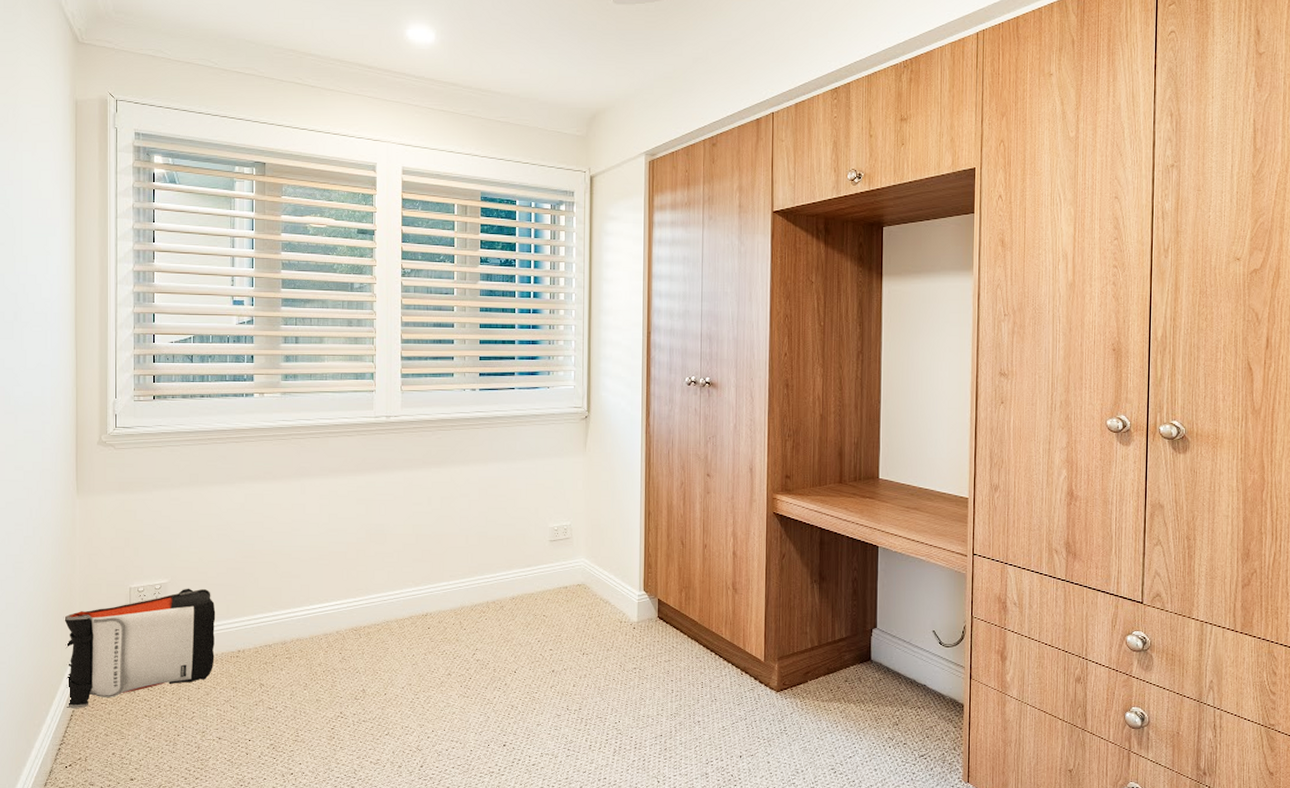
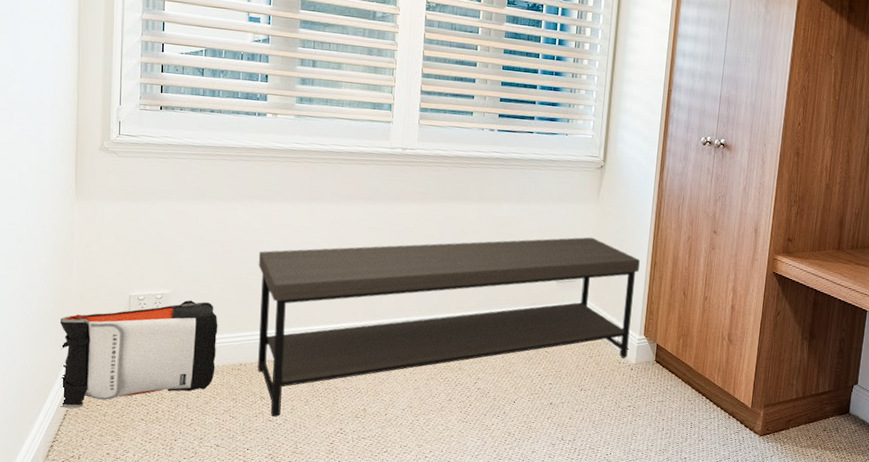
storage bench: none [252,491,633,704] -> present [258,237,640,417]

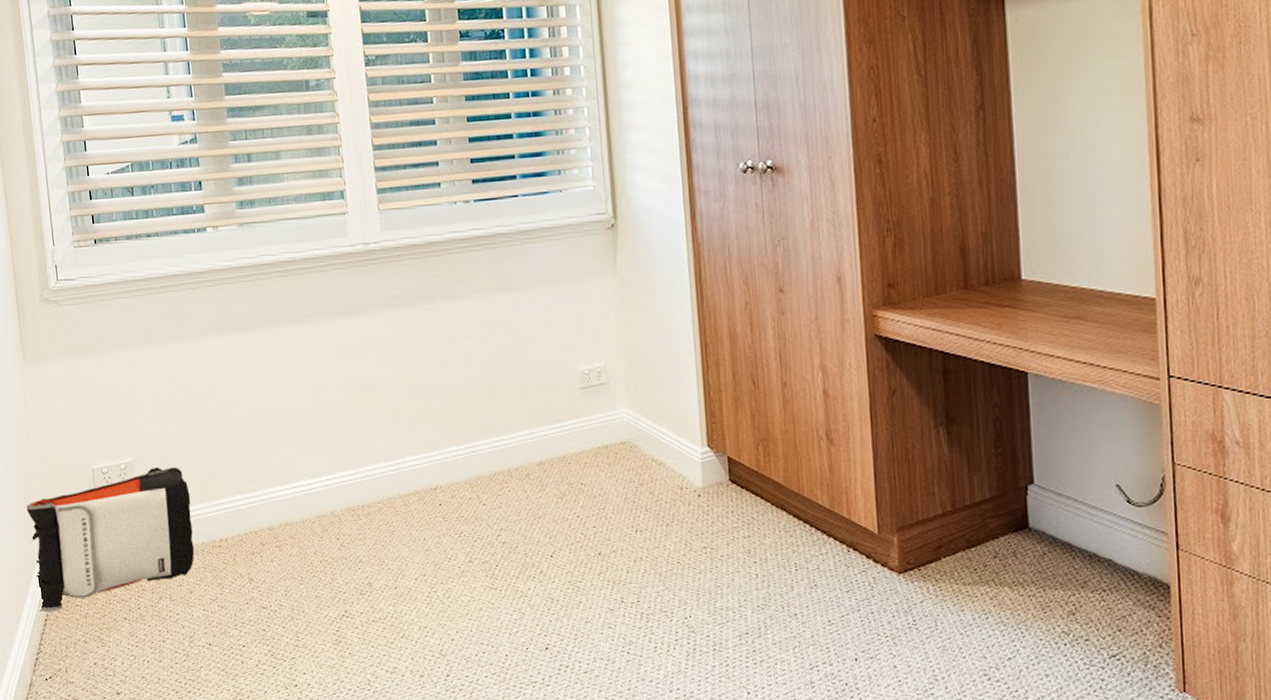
storage bench: present [258,237,640,417] -> none [221,322,690,602]

